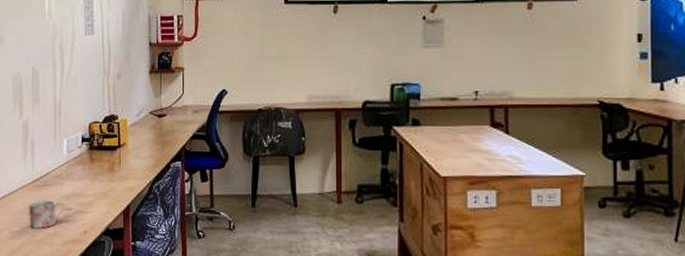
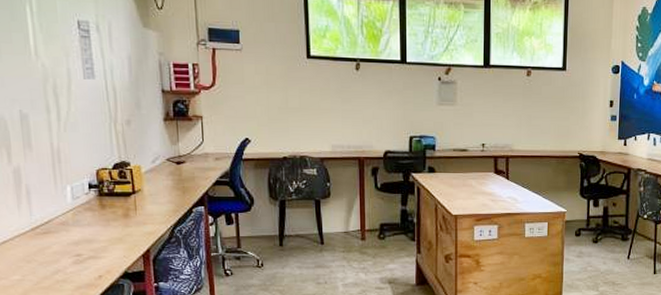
mug: present [28,199,66,230] -> none [29,247,75,277]

